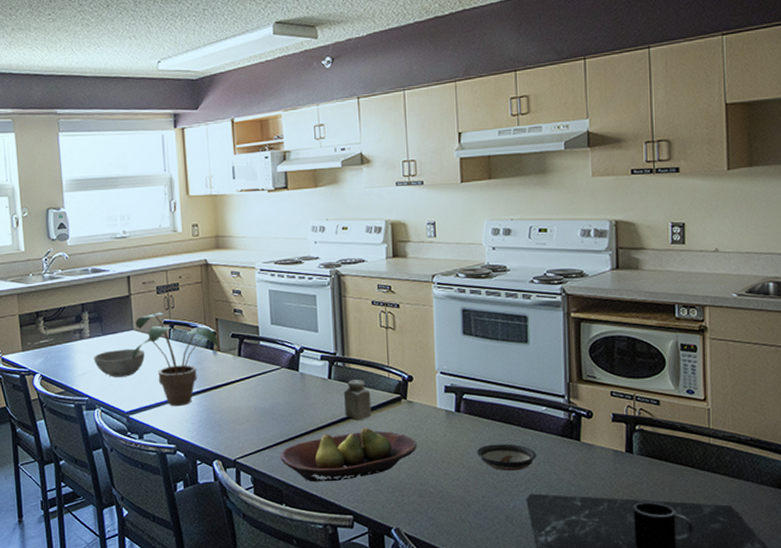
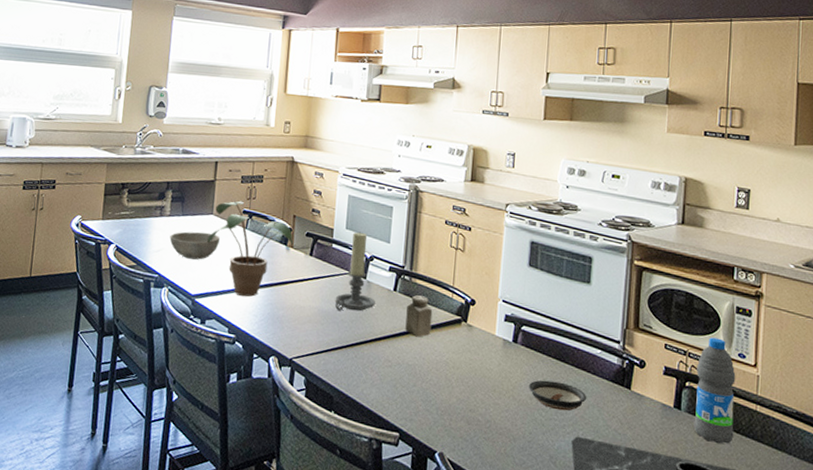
candle holder: none [270,325,311,406] -> present [335,232,375,311]
fruit bowl: present [280,428,418,482] -> none [336,345,472,396]
water bottle: none [645,378,689,481] -> present [693,337,736,444]

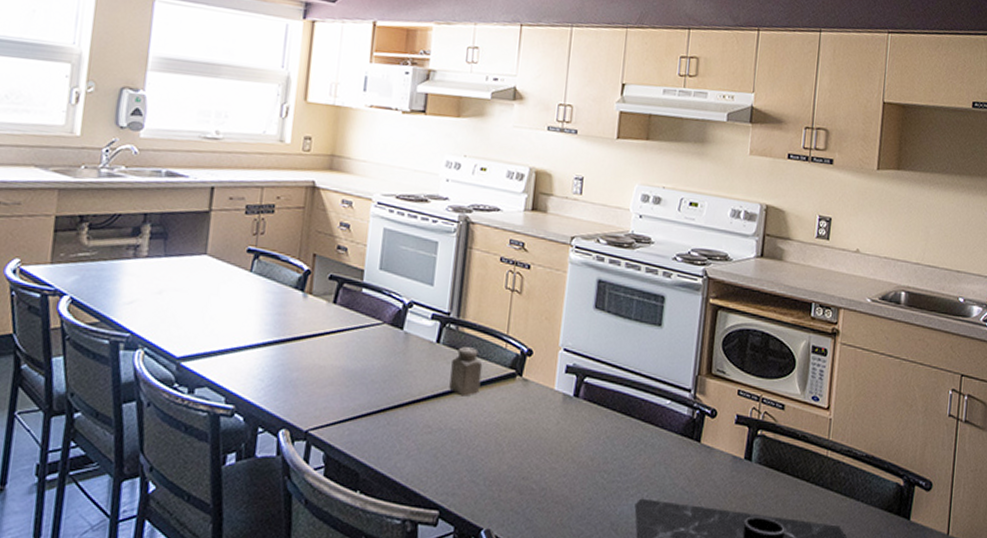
bowl: present [169,231,220,260] -> none [146,277,216,313]
potted plant: present [207,200,294,297] -> none [199,236,313,357]
candle holder: present [335,232,375,311] -> none [364,273,414,369]
saucer: present [528,380,587,411] -> none [589,438,654,471]
water bottle: present [693,337,736,444] -> none [763,380,809,495]

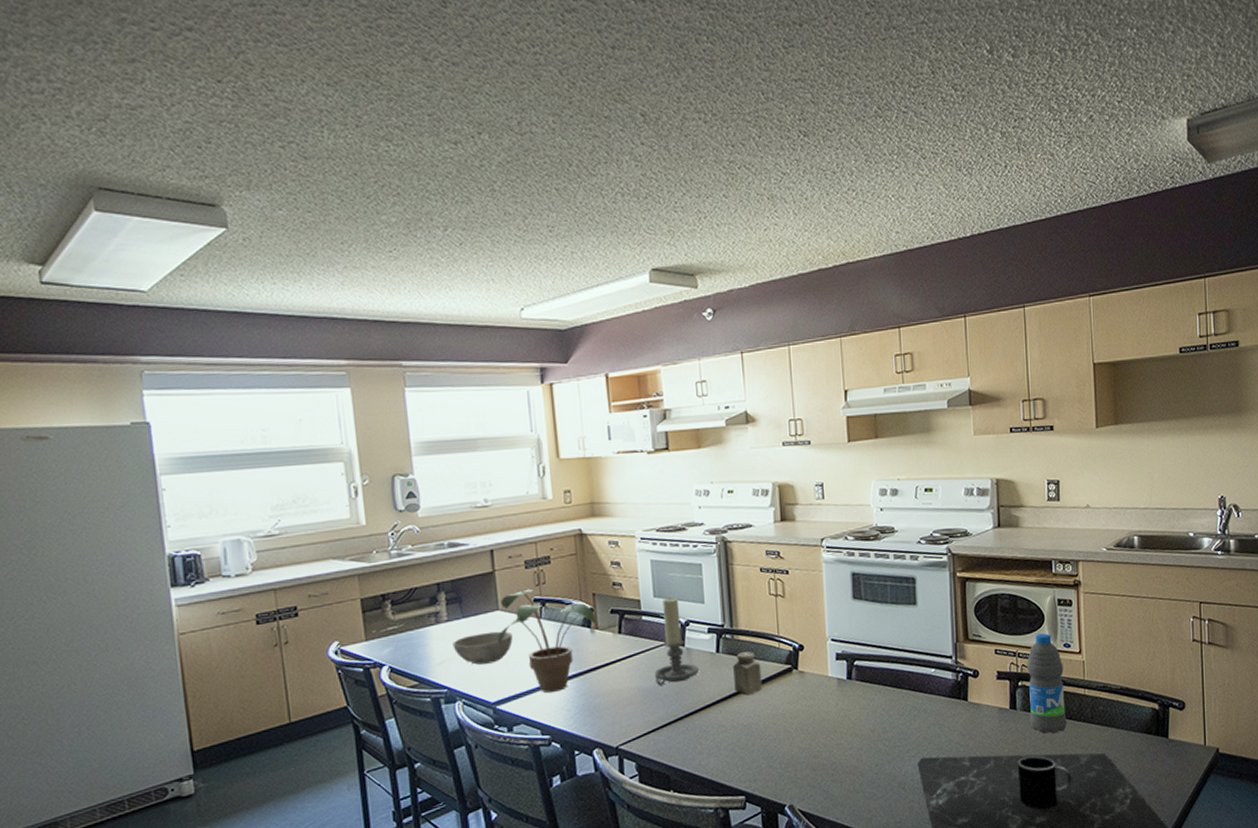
bowl: none [146,277,216,313] -> present [452,631,513,665]
potted plant: none [199,236,313,357] -> present [498,588,598,693]
candle holder: none [364,273,414,369] -> present [654,597,699,686]
water bottle: none [763,380,809,495] -> present [1027,633,1067,734]

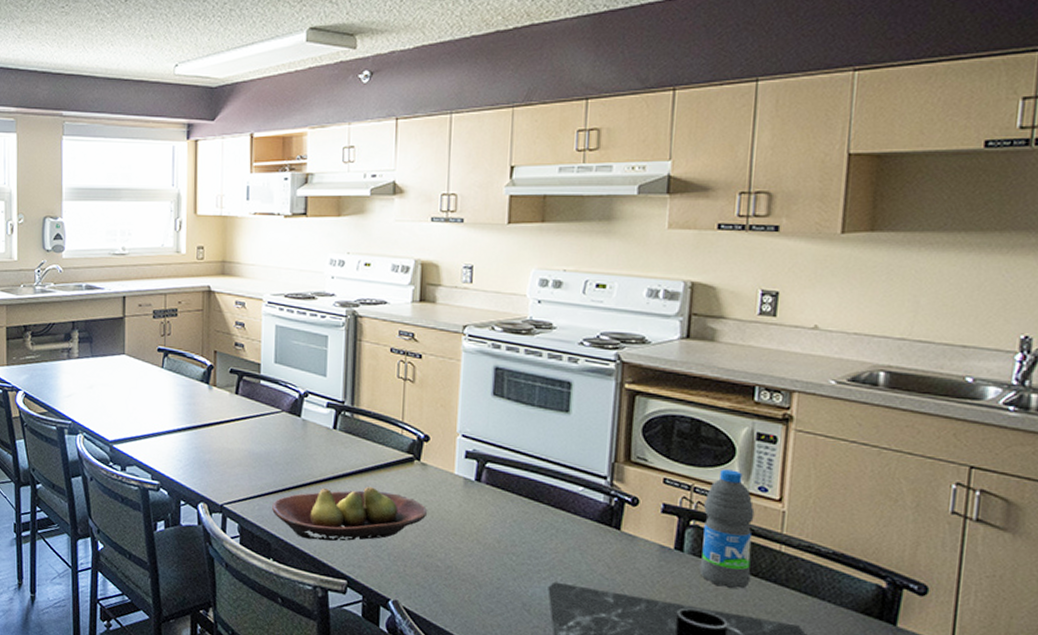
bowl: present [452,631,513,665] -> none [80,373,134,404]
potted plant: present [498,588,598,693] -> none [121,337,217,441]
candle holder: present [654,597,699,686] -> none [267,365,313,453]
fruit bowl: none [667,702,810,765] -> present [272,487,428,542]
salt shaker: present [733,652,762,696] -> none [348,433,380,478]

